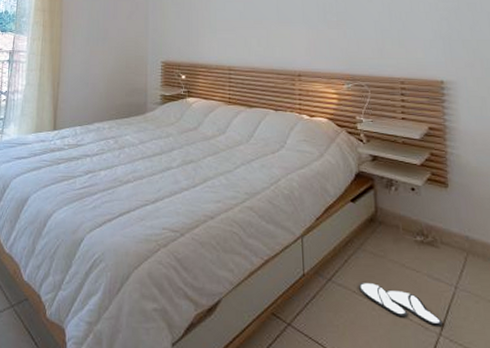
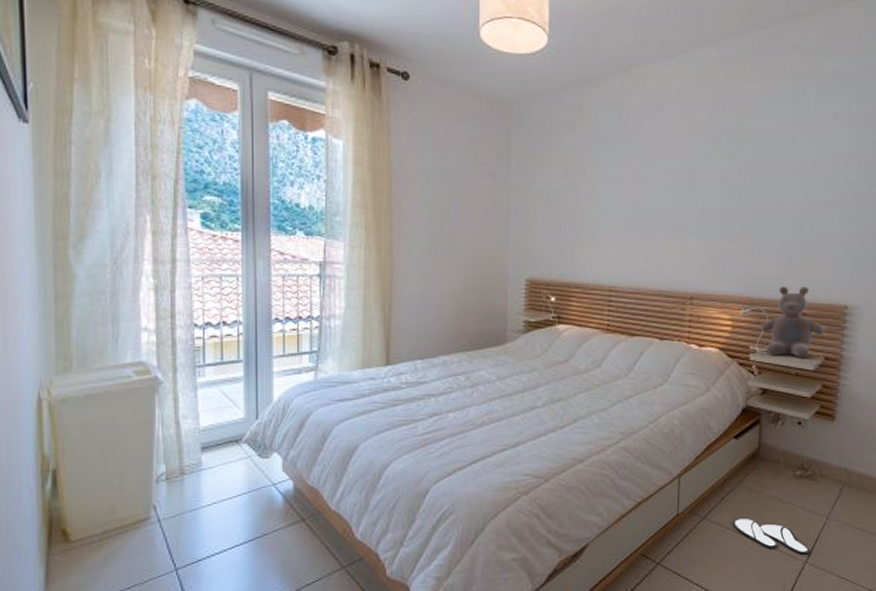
bear: none [364,64,425,127] -> present [760,286,825,358]

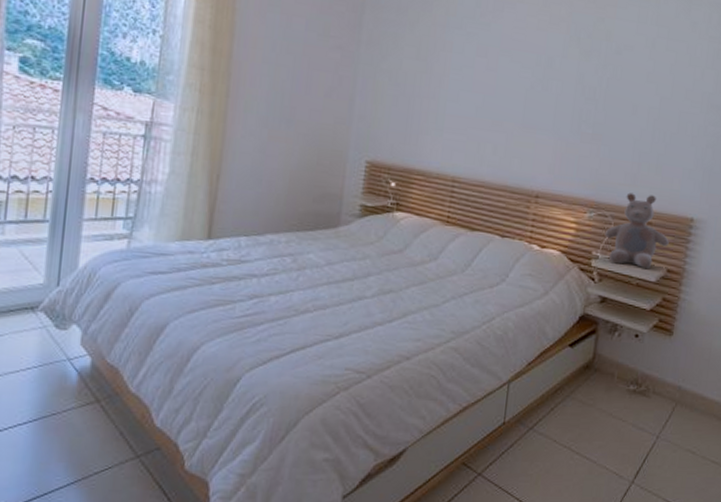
slippers: present [733,519,810,555] -> none [561,432,637,474]

